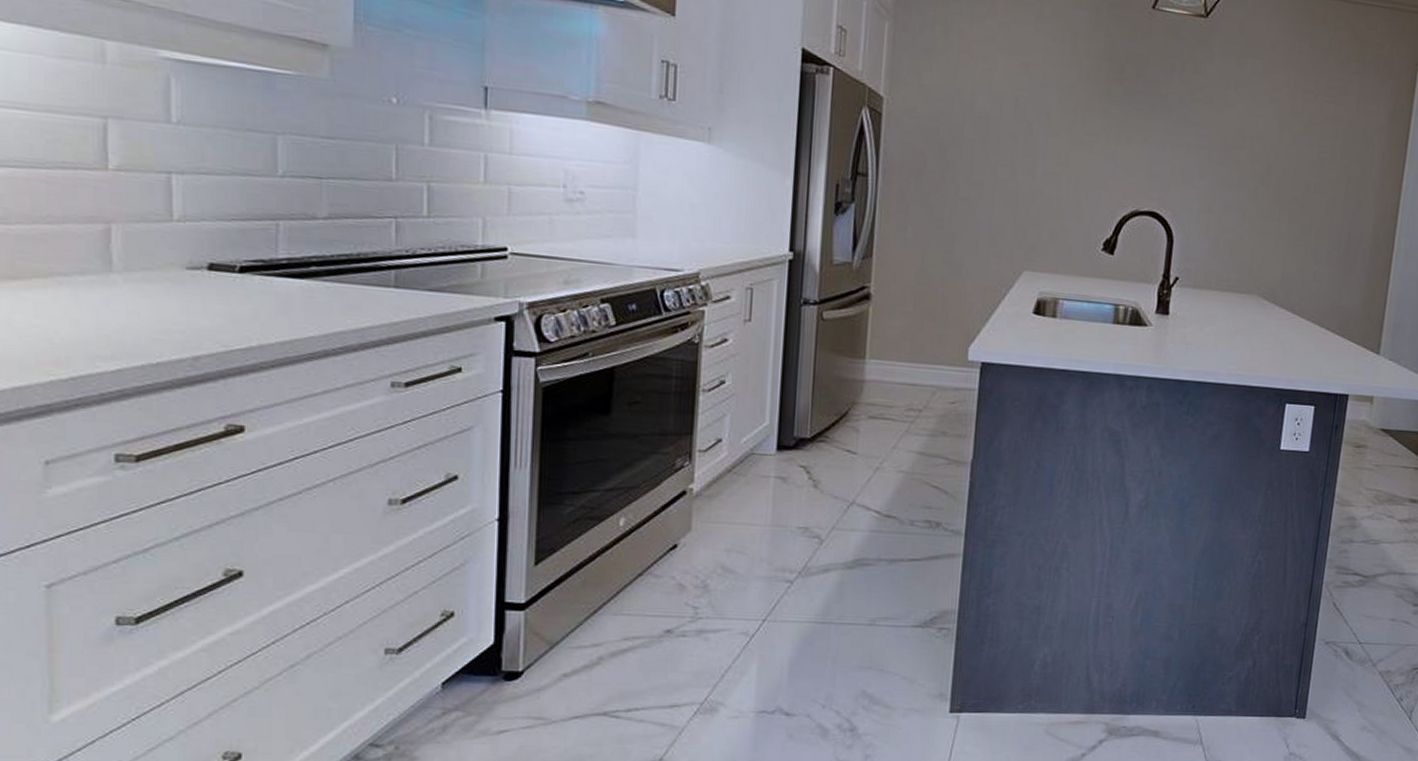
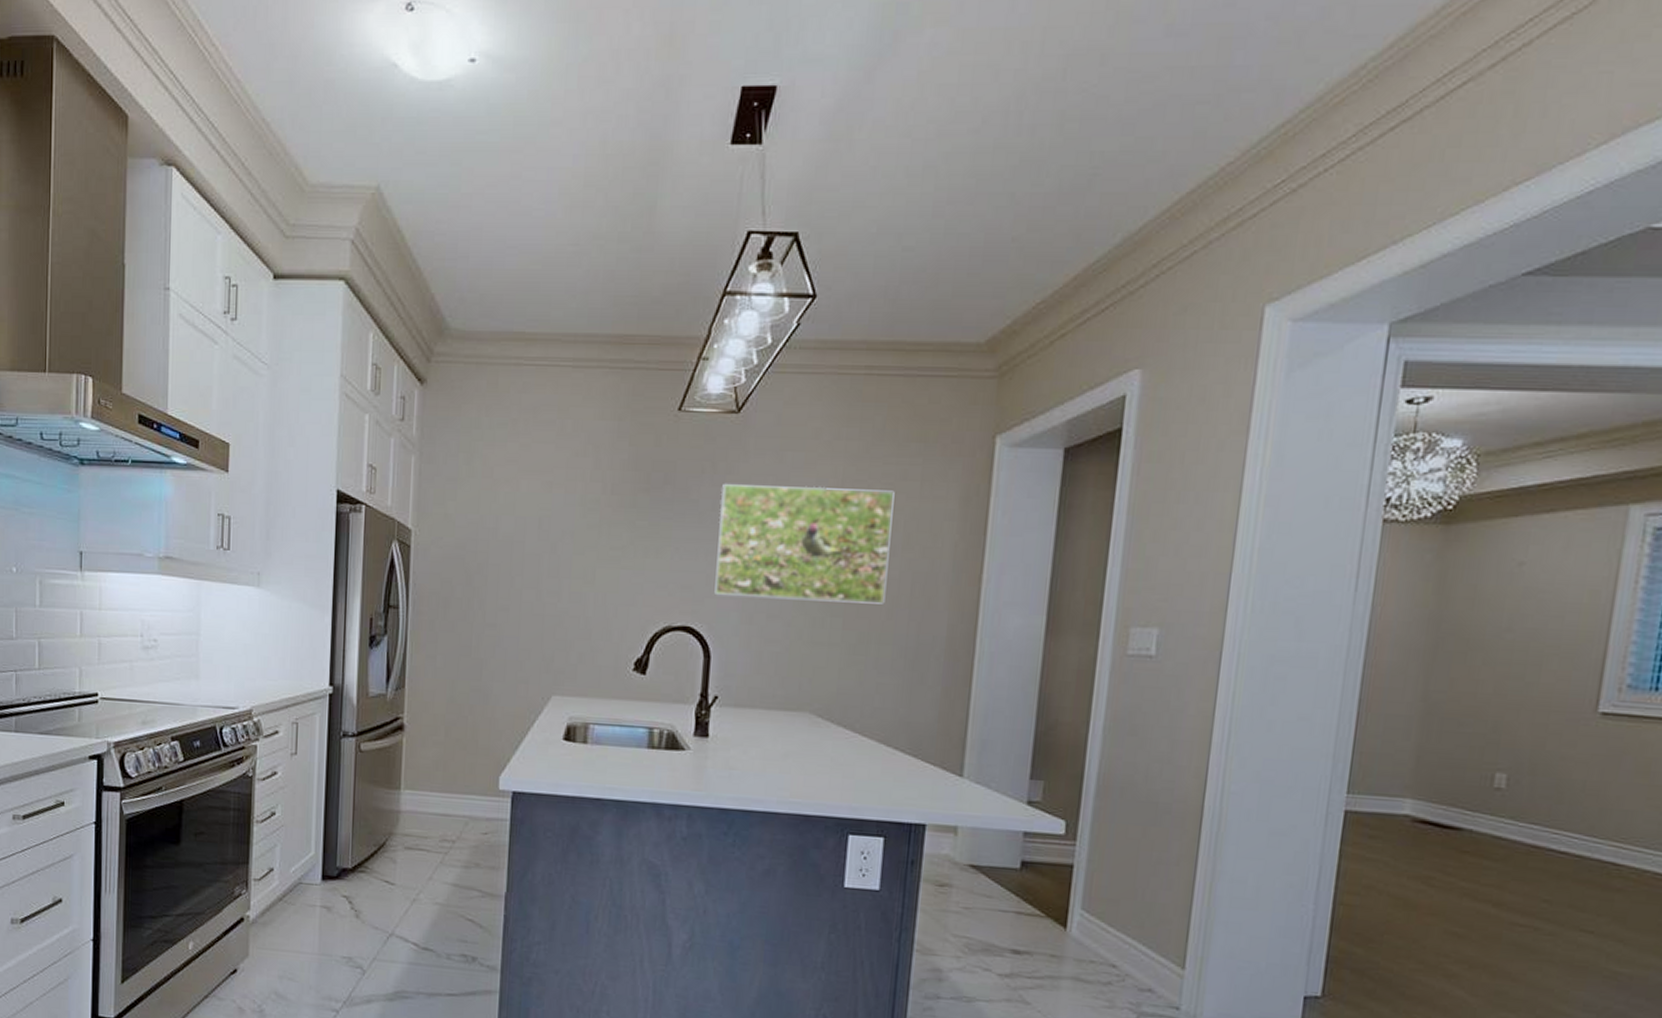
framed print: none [1179,82,1336,202] -> present [714,484,895,604]

